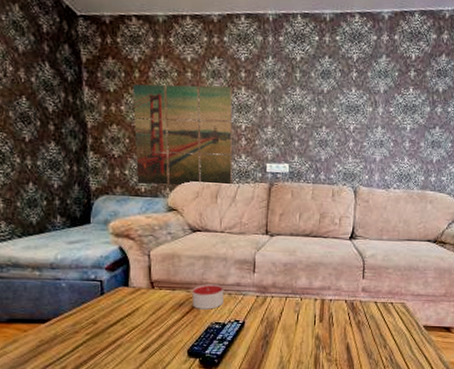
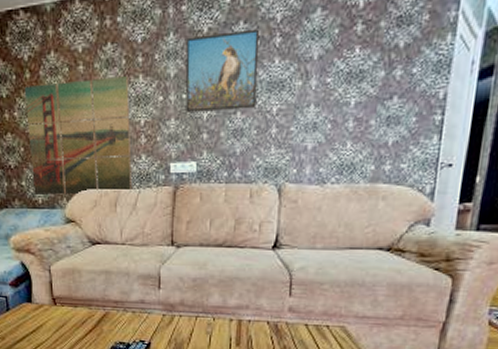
candle: present [192,284,224,310] -> none [94,301,127,328]
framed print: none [281,62,341,125] -> present [185,29,260,114]

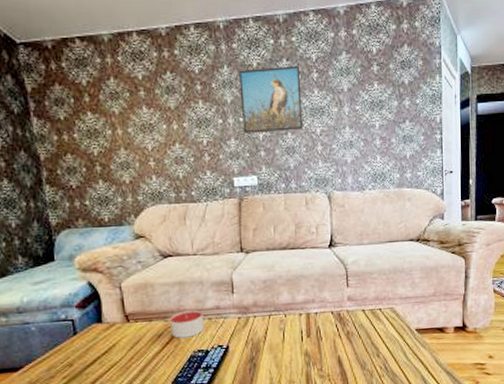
wall art: present [24,76,132,195] -> none [83,102,199,213]
candle: none [94,301,127,328] -> present [170,310,204,338]

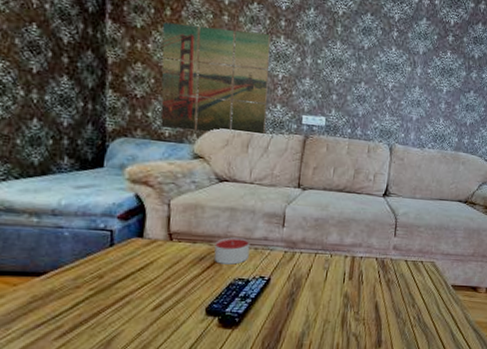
wall art: none [83,102,199,213] -> present [160,22,270,134]
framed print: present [239,66,303,135] -> none [319,15,383,82]

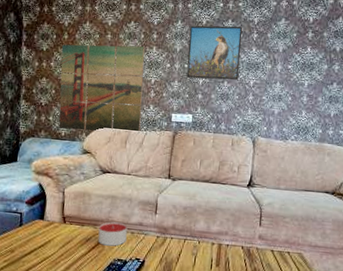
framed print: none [319,15,383,82] -> present [186,25,243,80]

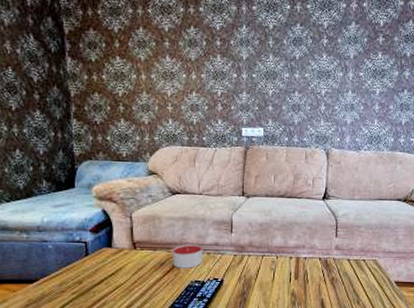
wall art: present [59,44,145,132] -> none [113,53,209,151]
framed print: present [186,25,243,80] -> none [255,30,312,90]

